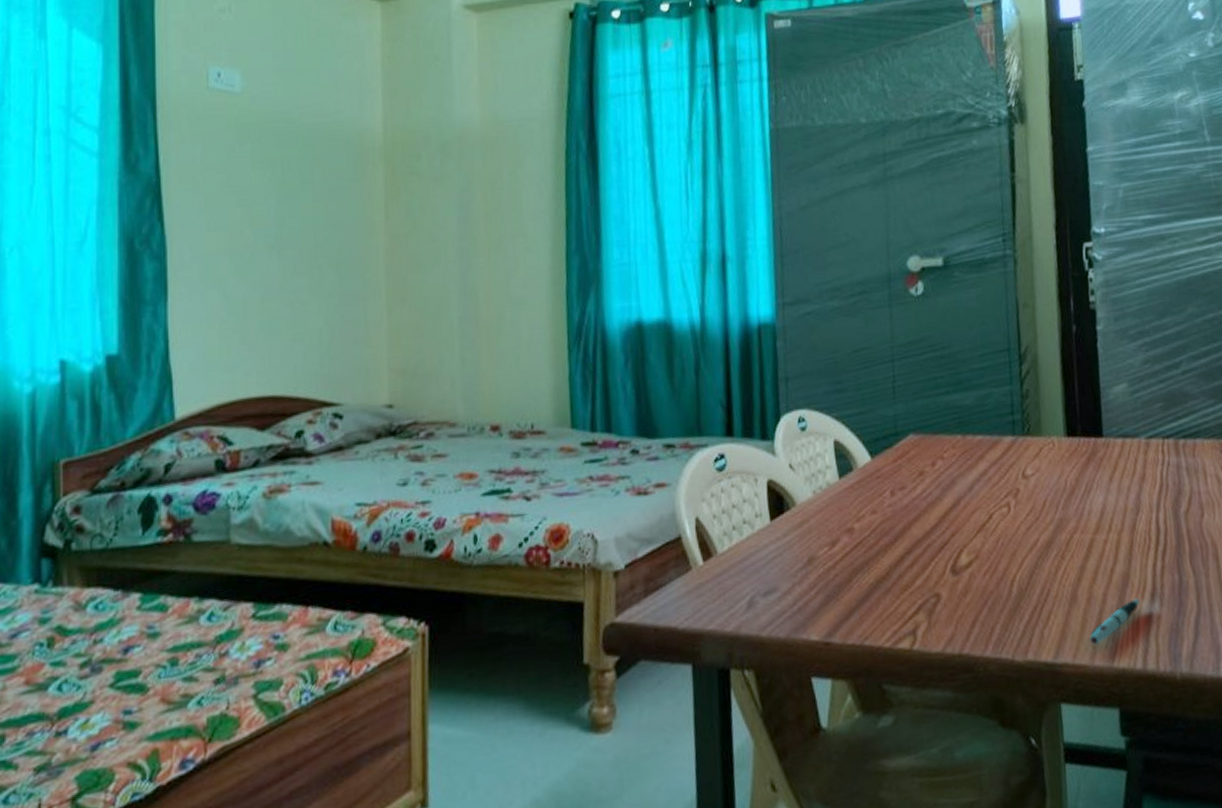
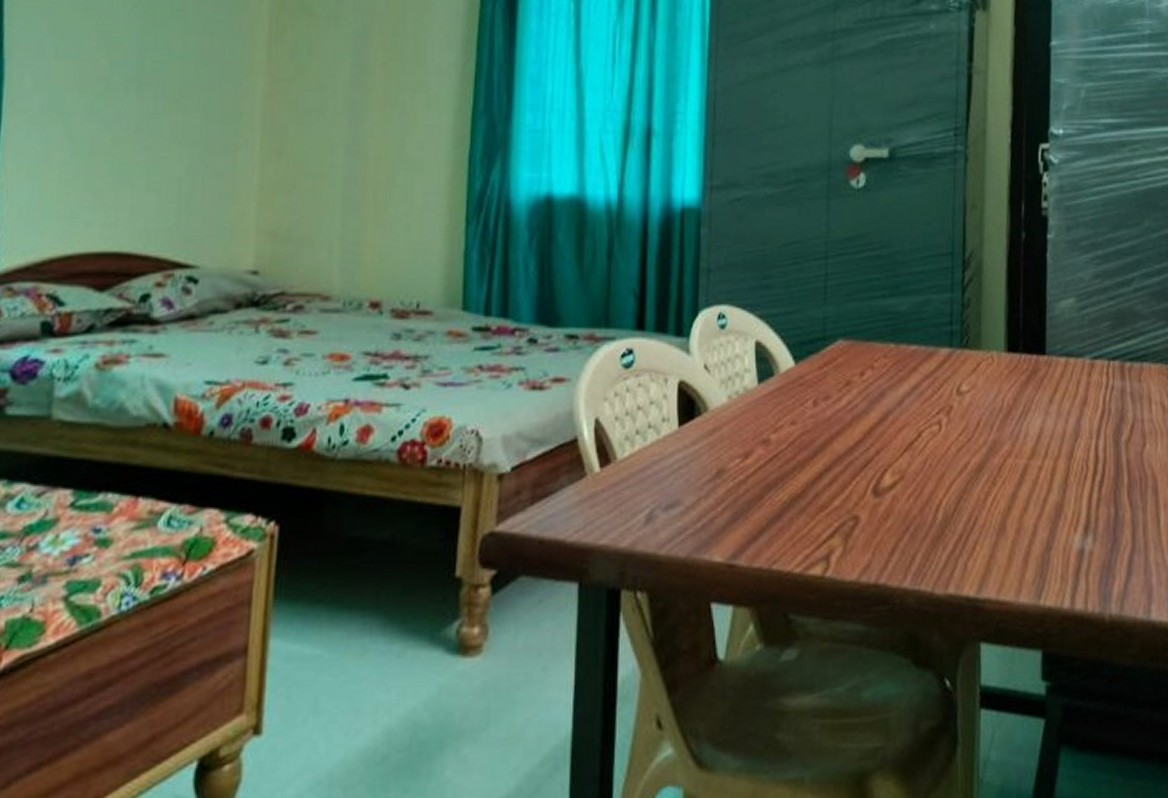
pen: present [1090,598,1140,646] -> none [1016,531,1073,581]

